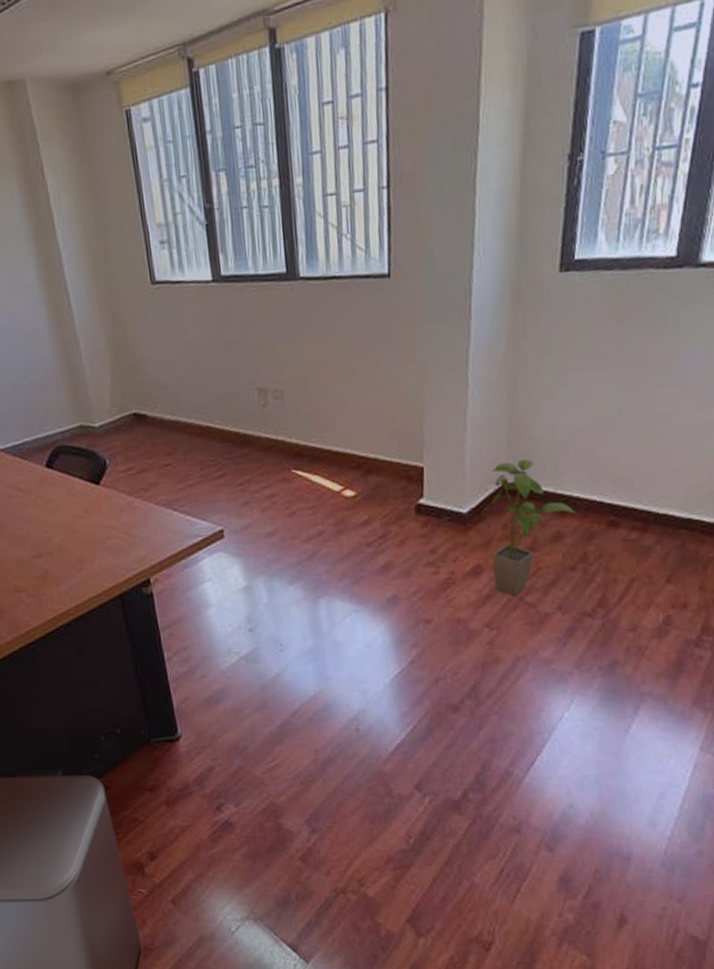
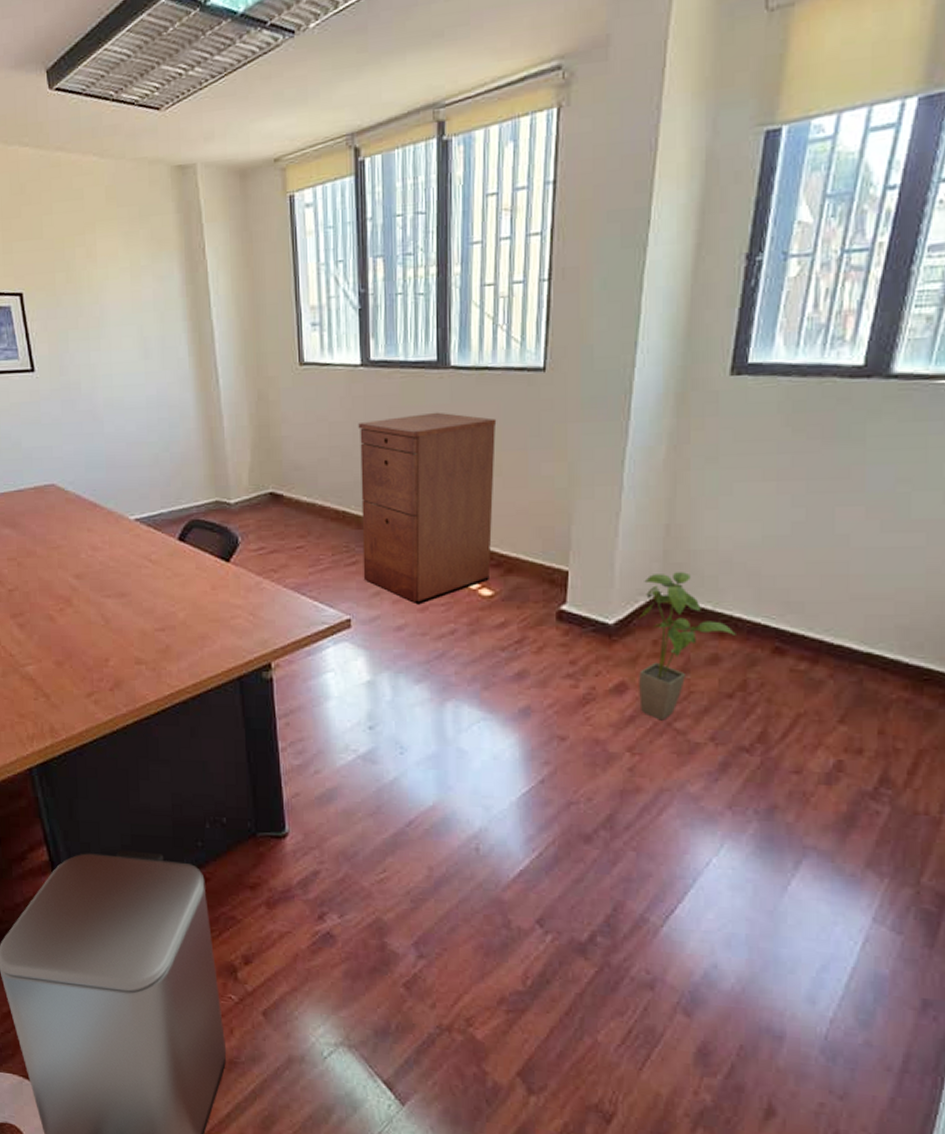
filing cabinet: none [215,323,352,511] -> present [358,412,497,605]

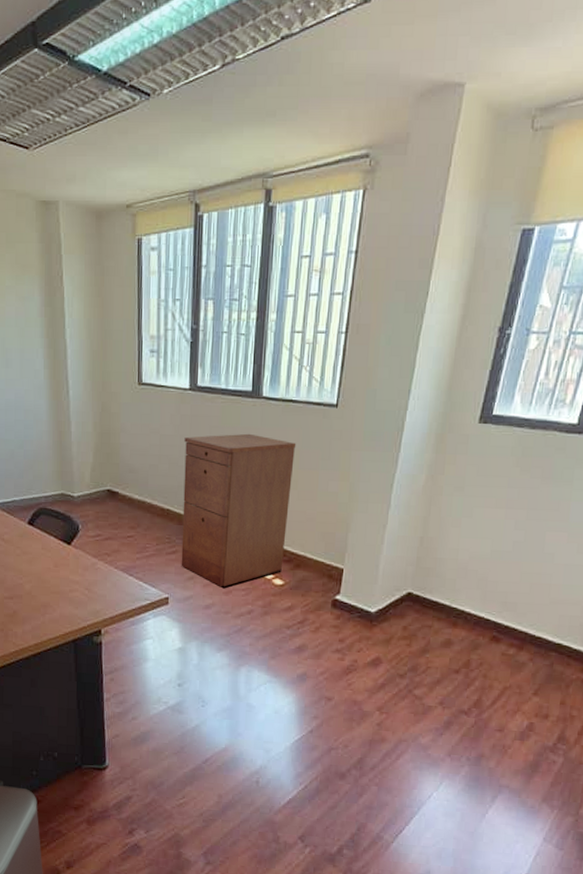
house plant: present [637,572,736,721] -> none [389,574,465,688]

